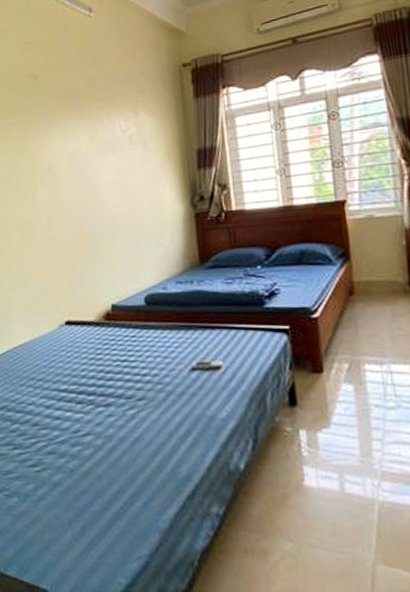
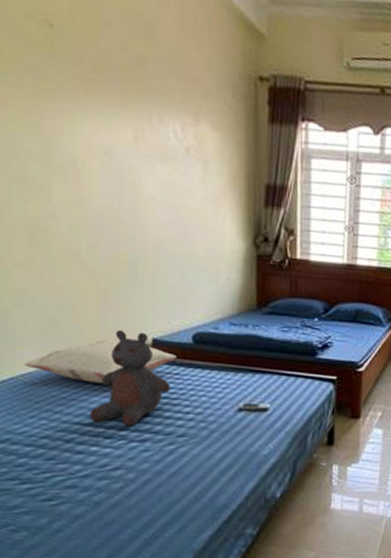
pillow: none [17,311,132,351] -> present [25,340,177,383]
teddy bear: none [64,299,128,391] -> present [89,329,170,426]

